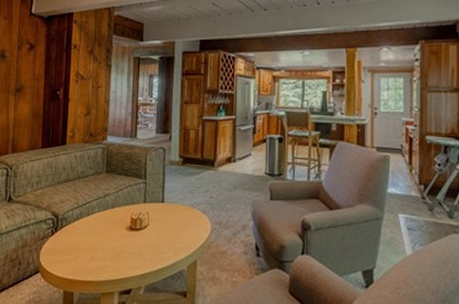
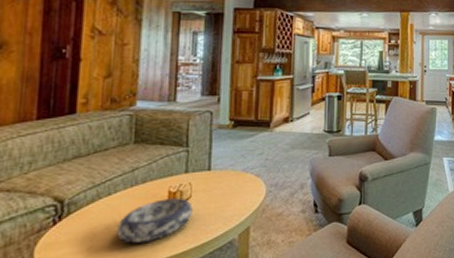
decorative bowl: none [94,224,150,261] -> present [117,197,193,244]

